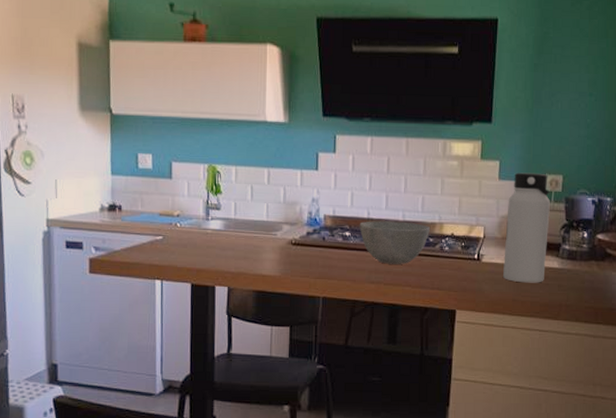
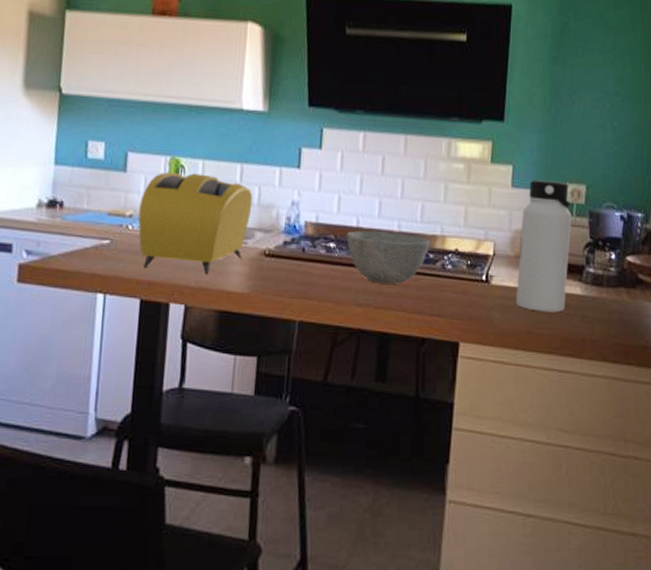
toaster: none [184,177,279,262] -> present [138,172,253,276]

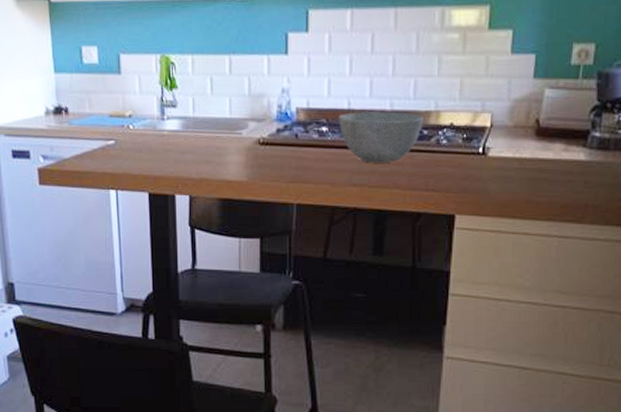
toaster: present [138,172,253,276] -> none [137,69,244,167]
water bottle: present [516,179,571,313] -> none [514,42,578,180]

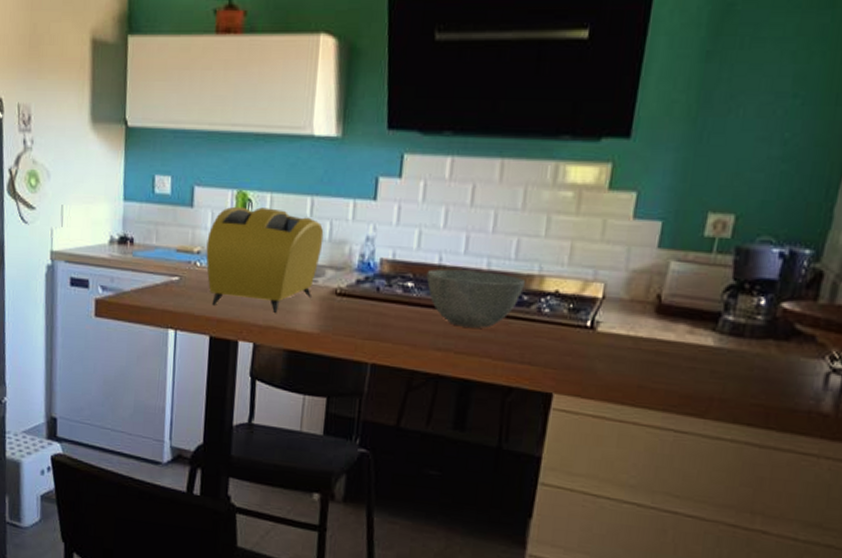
toaster: none [137,69,244,167] -> present [206,206,324,314]

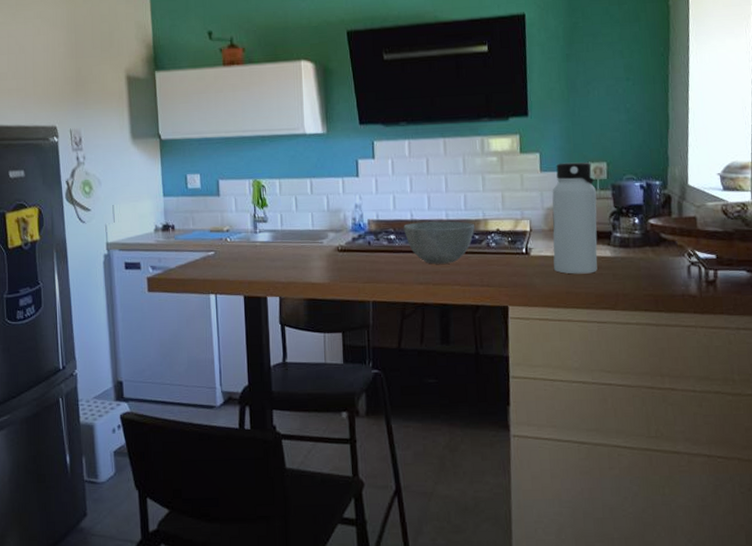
toaster: present [206,206,324,314] -> none [233,190,323,272]
water bottle: none [627,209,712,366] -> present [552,162,598,274]

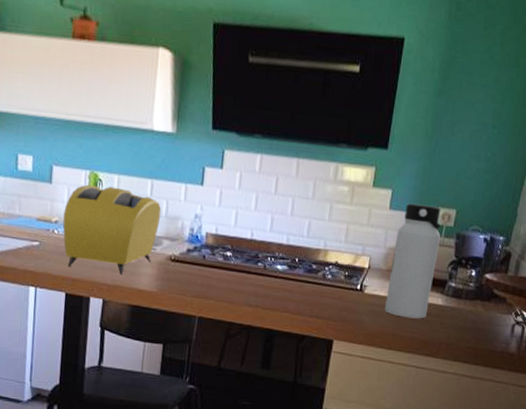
toaster: none [233,190,323,272] -> present [62,184,162,275]
bowl: present [403,220,475,264] -> none [241,242,315,290]

